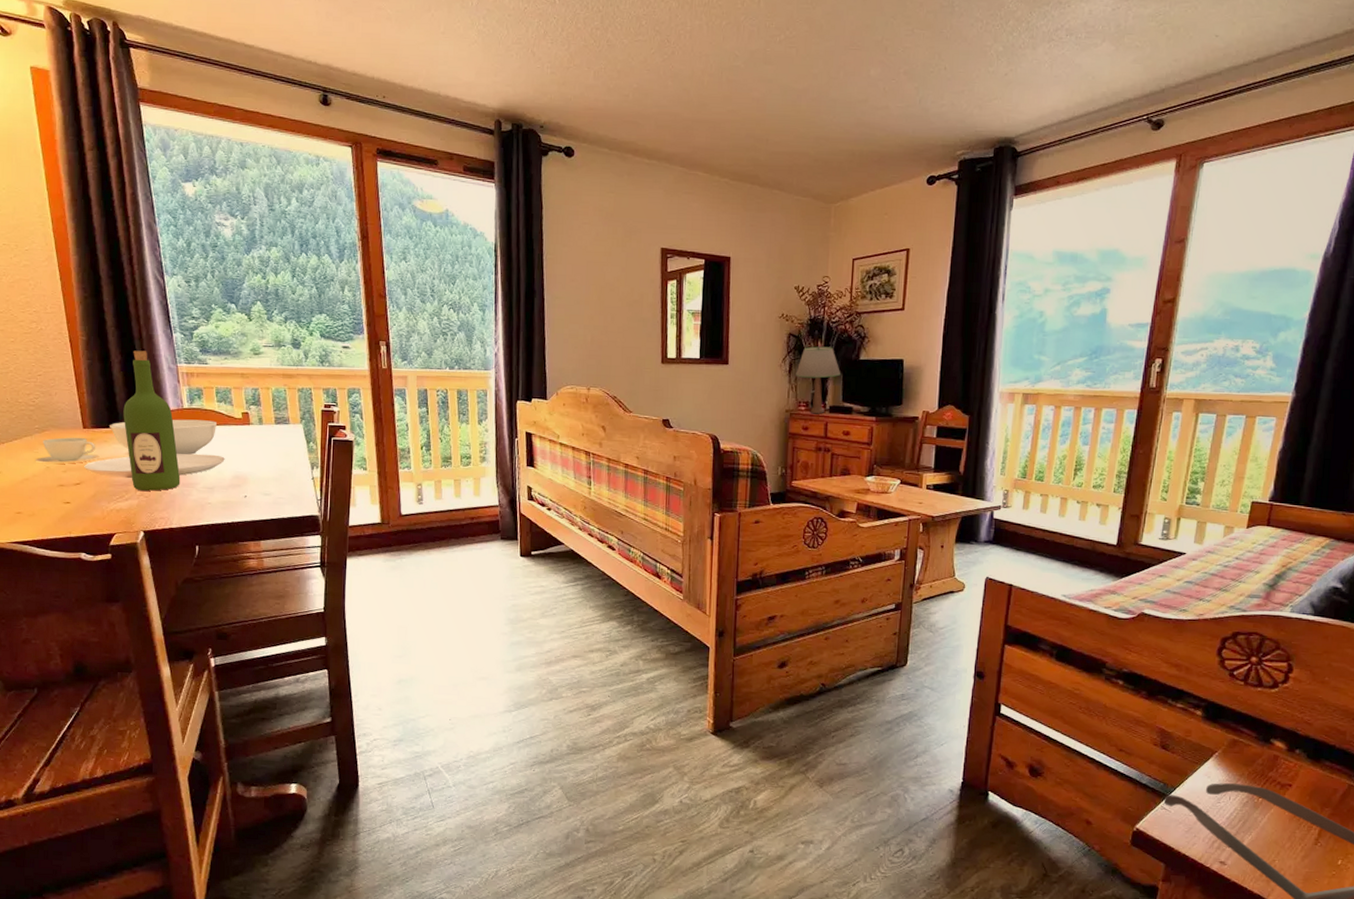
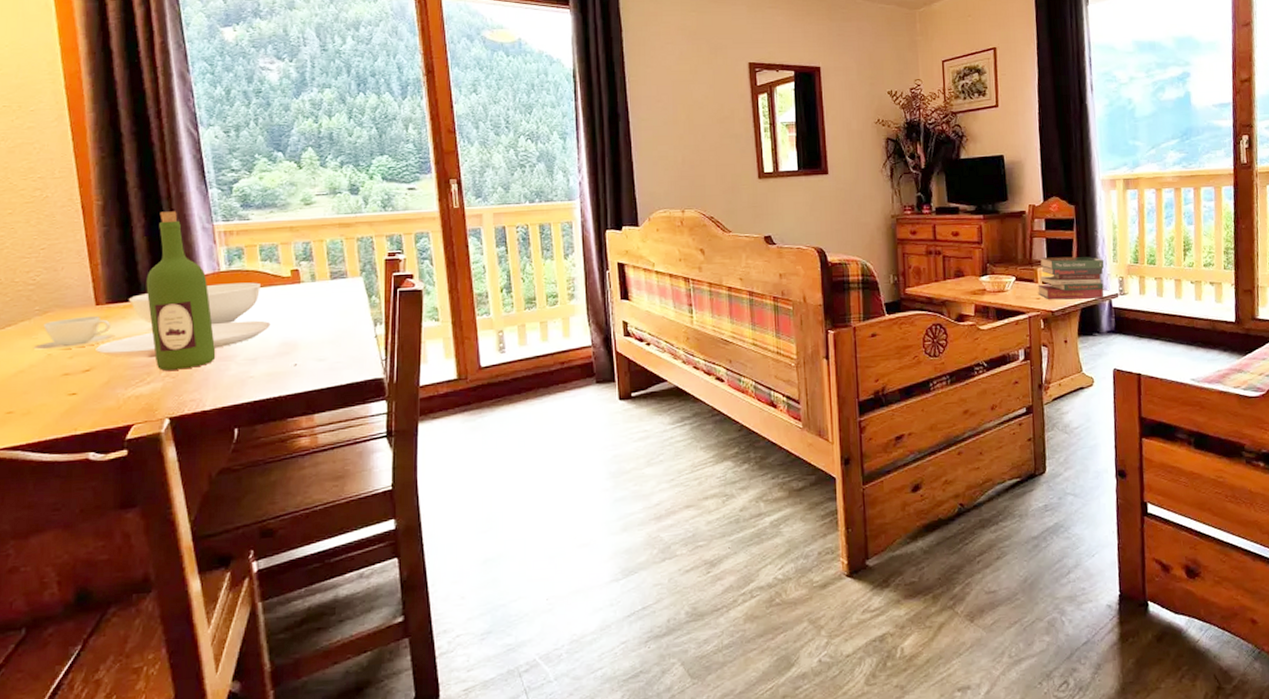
table lamp: present [796,345,841,414] -> none [898,148,944,217]
books: none [921,464,992,510] -> present [1037,256,1105,300]

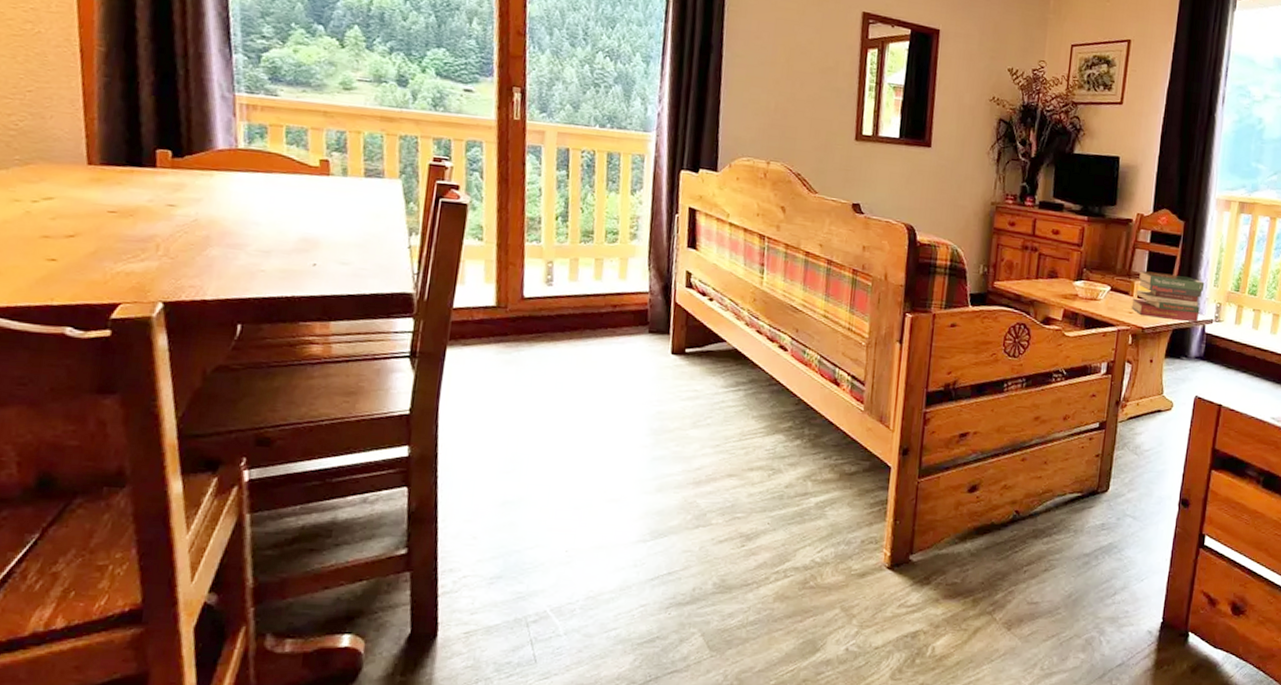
teacup: present [33,315,116,351] -> none [9,174,108,210]
plate: present [96,320,271,359] -> none [83,204,291,234]
bowl: present [128,282,260,325] -> none [126,160,283,208]
wine bottle: present [146,211,216,371] -> none [148,70,224,251]

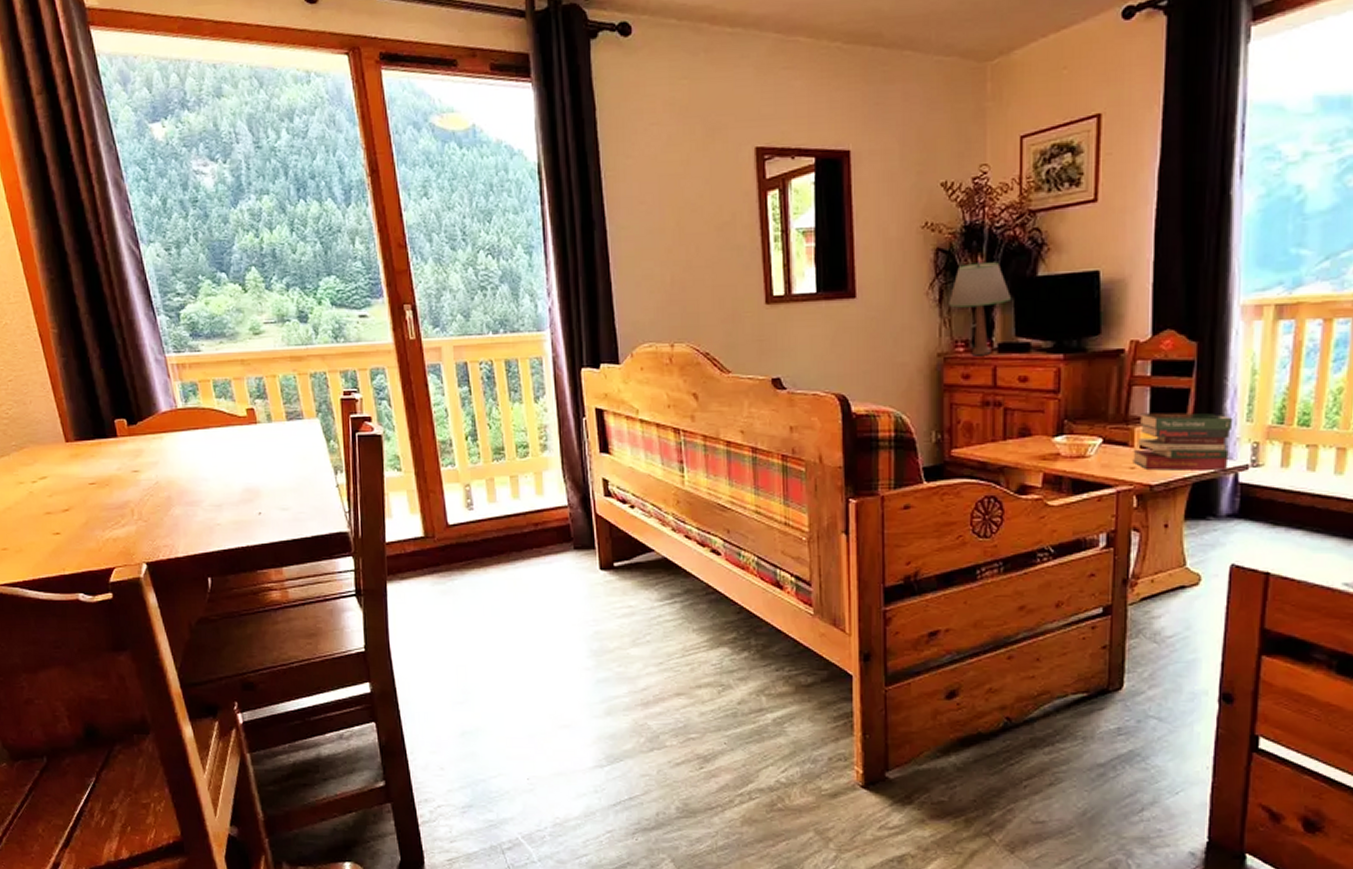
table lamp: none [1004,134,1054,210] -> present [949,261,1012,356]

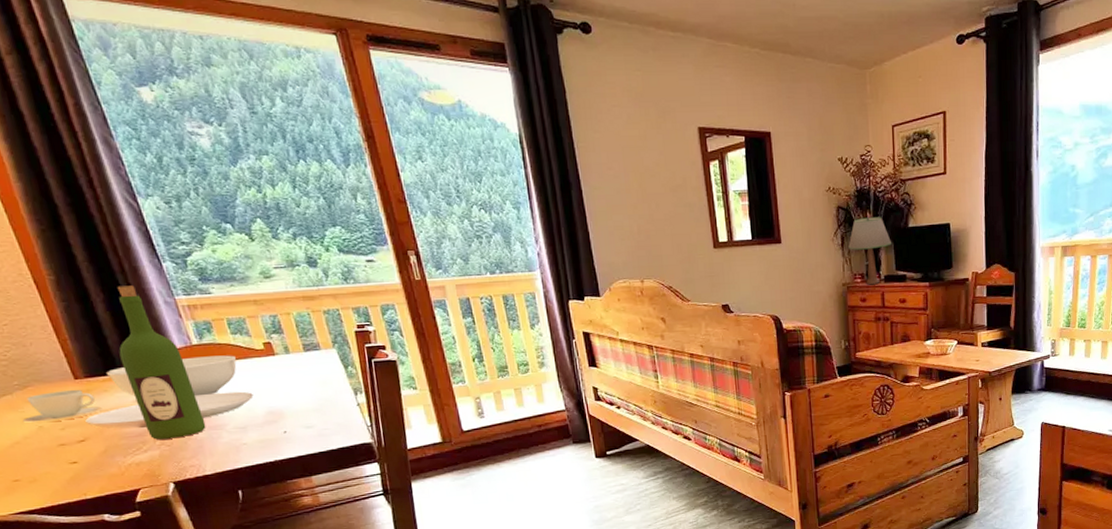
teacup: none [15,453,88,488] -> present [22,389,102,423]
plate: none [71,463,232,501] -> present [85,391,254,430]
bowl: none [94,421,218,467] -> present [105,355,237,397]
wine bottle: none [108,341,183,513] -> present [117,285,206,440]
books: present [1133,412,1233,472] -> none [977,321,1039,361]

